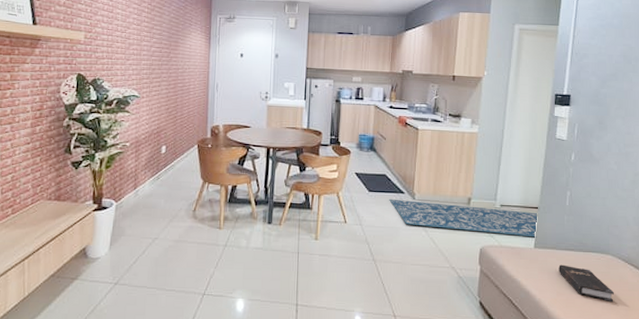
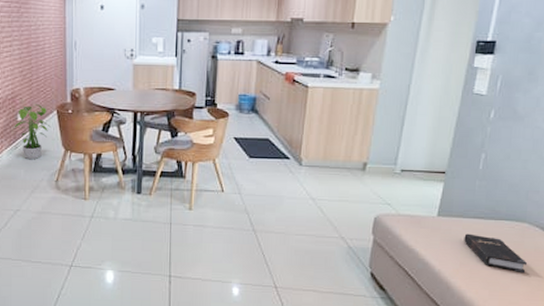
potted plant: none [157,139,191,190] -> present [14,104,51,160]
rug: present [389,198,537,238] -> none [272,165,443,205]

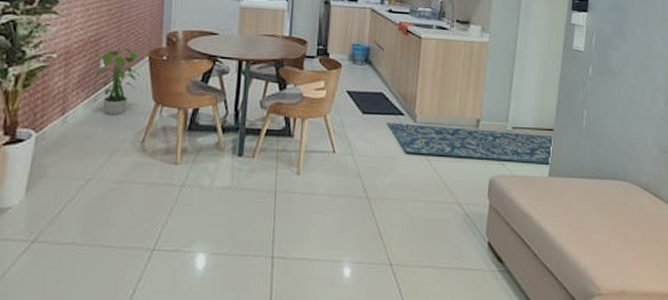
rug: none [272,165,443,205] -> present [386,122,552,164]
hardback book: present [464,233,528,274] -> none [574,195,633,236]

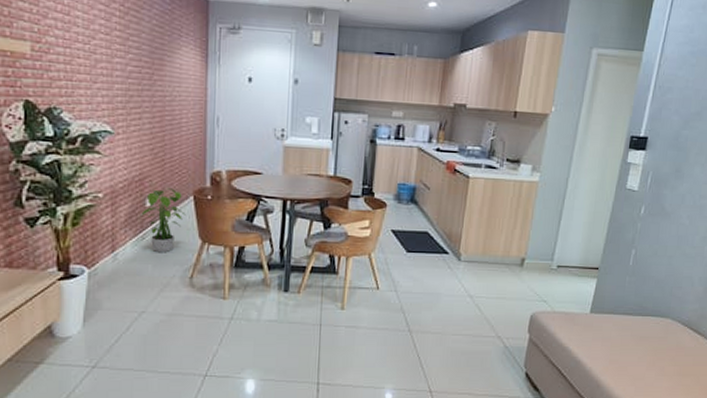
rug: present [386,122,552,164] -> none [430,260,597,302]

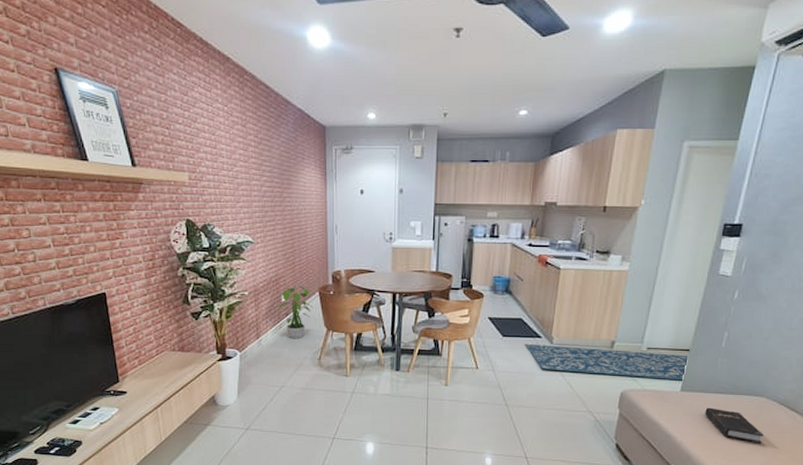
rug: none [430,260,597,302] -> present [525,343,687,381]
hardback book: none [614,330,670,369] -> present [705,407,765,445]

